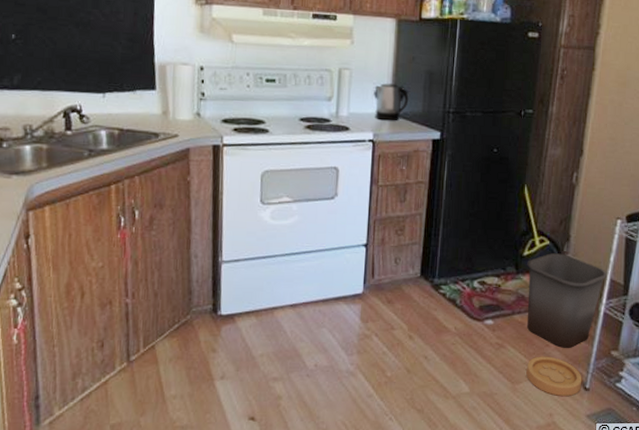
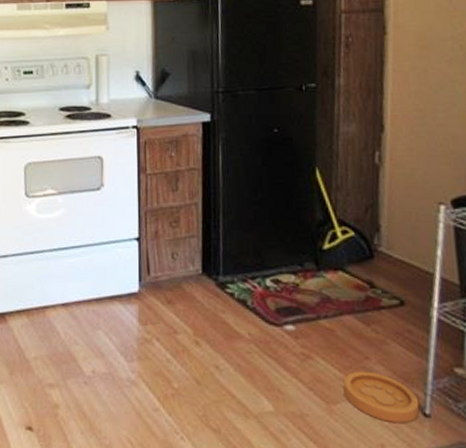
kettle: present [375,82,409,121] -> none [136,65,172,105]
waste bin: present [527,253,608,348] -> none [329,246,436,362]

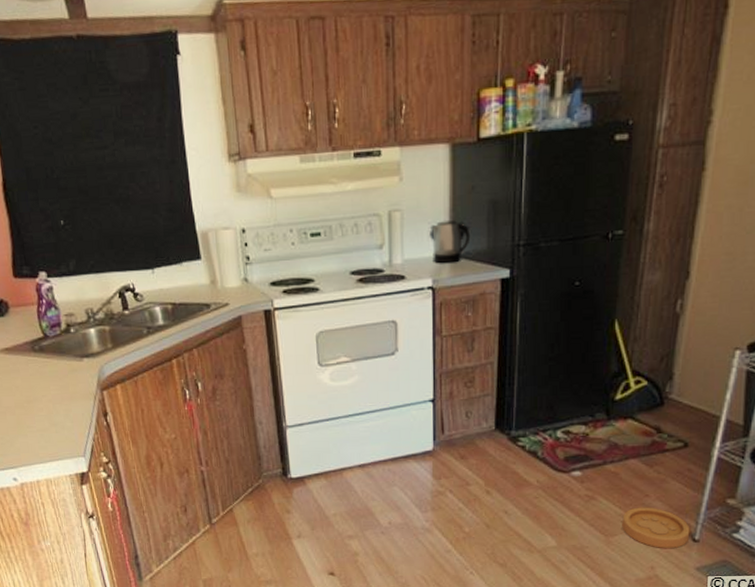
kettle: none [136,65,172,105] -> present [432,219,471,264]

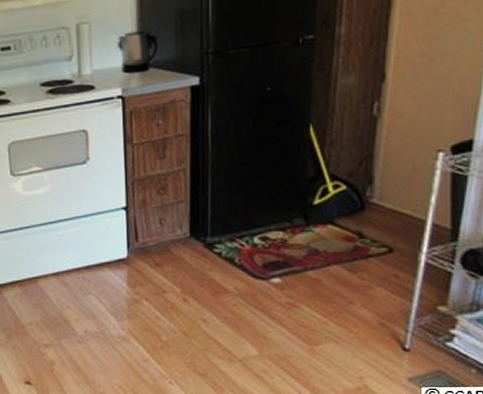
pet bowl: present [622,507,690,549] -> none [326,314,400,359]

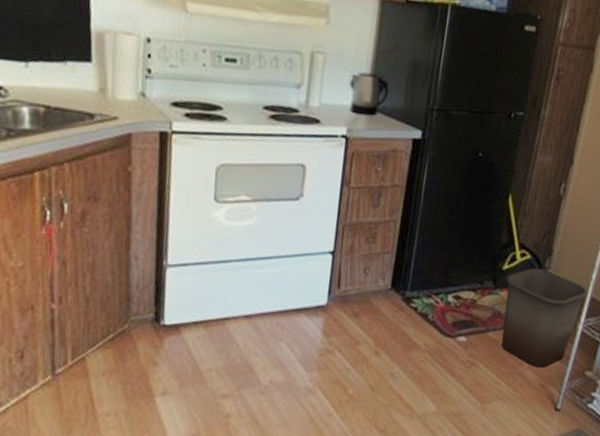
waste bin: none [319,198,428,305] -> present [501,268,589,367]

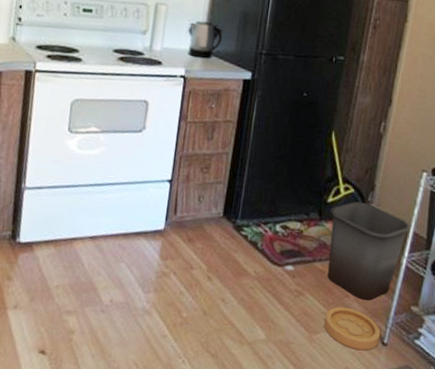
pet bowl: none [497,375,554,417] -> present [324,306,381,351]

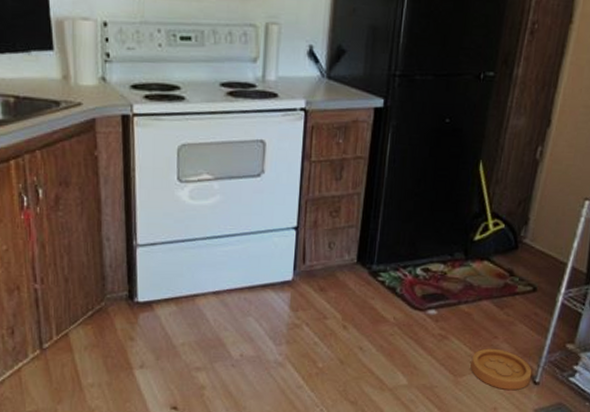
kettle: present [188,20,223,58] -> none [308,40,348,86]
waste bin: present [328,201,411,300] -> none [474,238,569,340]

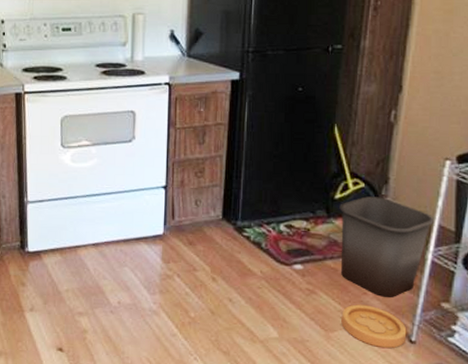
waste bin: none [474,238,569,340] -> present [339,196,435,297]

